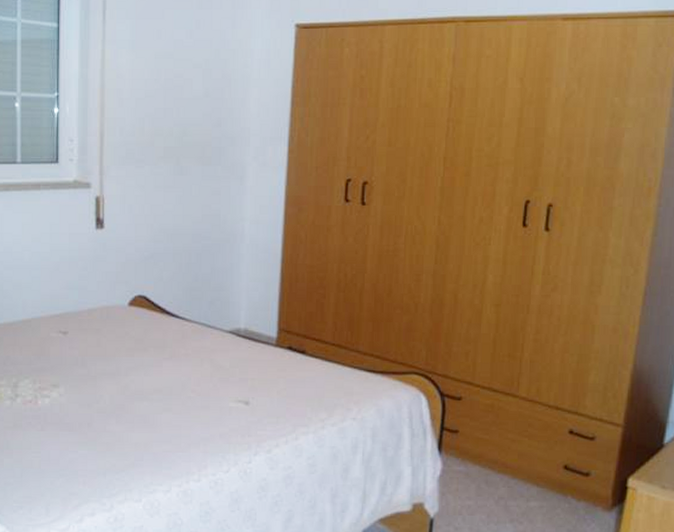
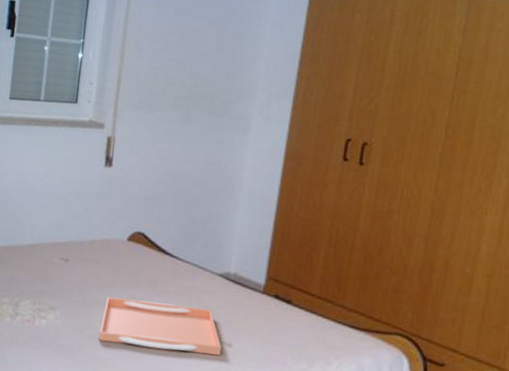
serving tray: none [109,367,238,415] -> present [98,296,221,356]

